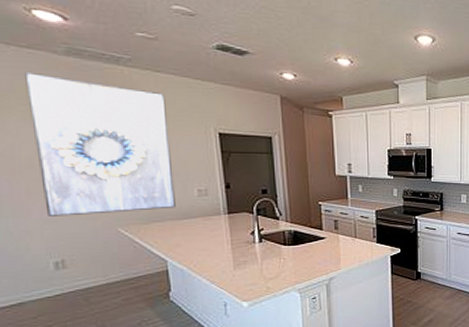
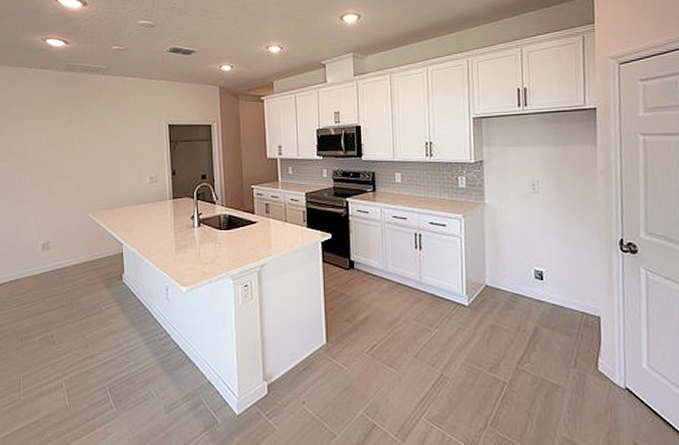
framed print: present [25,73,176,216] -> none [37,87,132,204]

